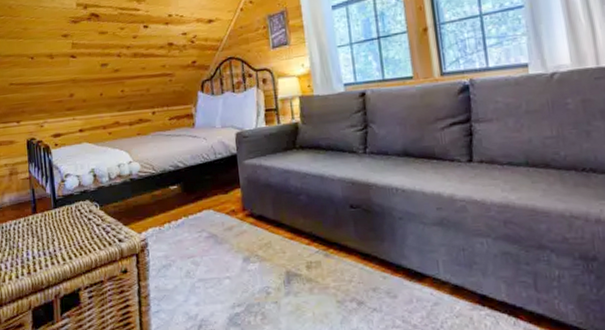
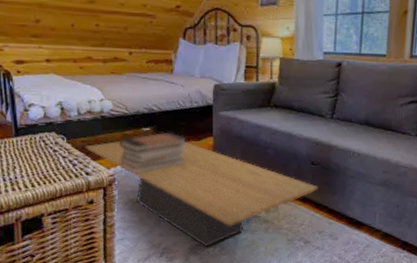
coffee table: none [116,197,363,316] -> present [85,141,319,247]
book stack: none [148,187,214,236] -> present [119,132,186,174]

